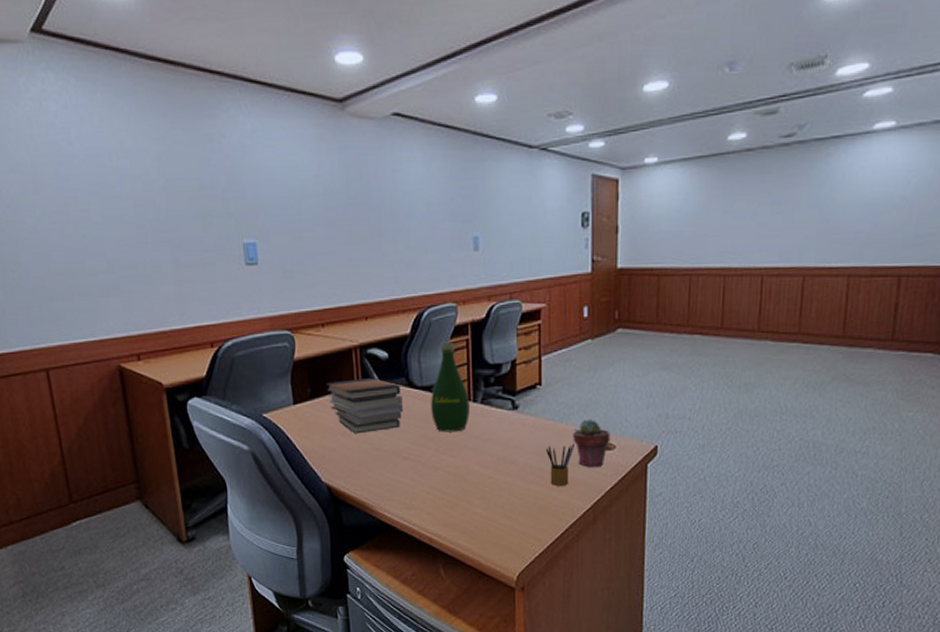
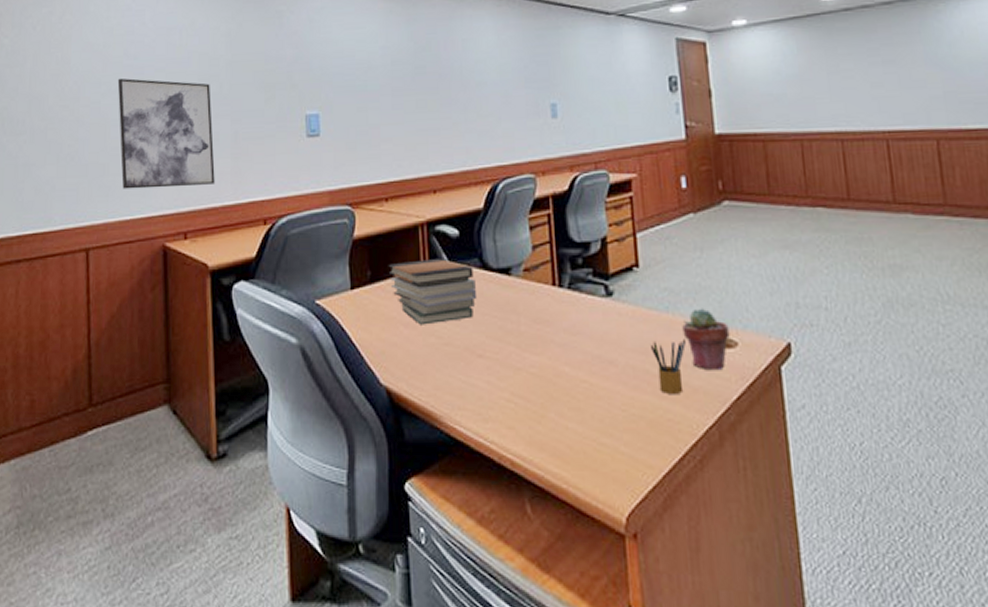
wall art: none [51,201,161,314] -> present [117,78,215,189]
bottle: present [431,342,470,432] -> none [509,217,555,324]

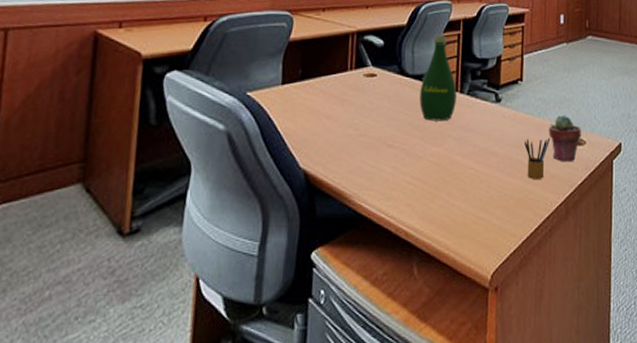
book stack: present [388,258,478,325] -> none [318,62,394,118]
bottle: none [509,217,555,324] -> present [419,35,457,121]

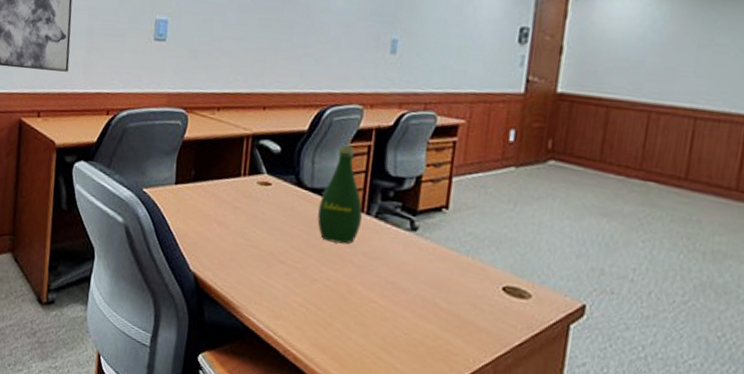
pencil box: present [525,137,551,179] -> none [444,278,481,330]
potted succulent: present [548,115,582,161] -> none [478,257,527,316]

